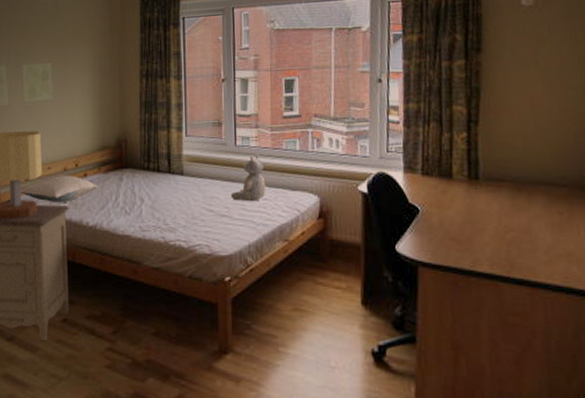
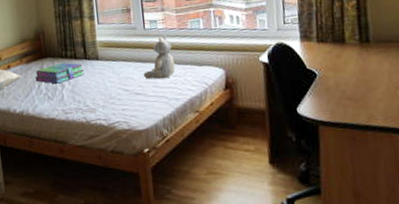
stack of books: none [113,174,167,198] -> present [35,62,85,84]

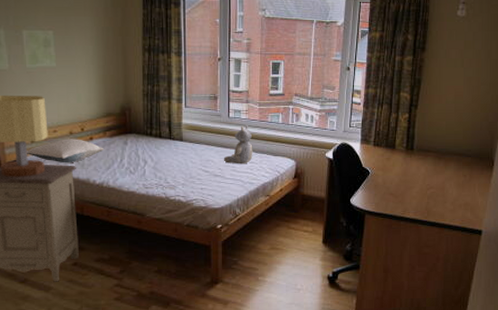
stack of books: present [35,62,85,84] -> none [118,140,168,159]

